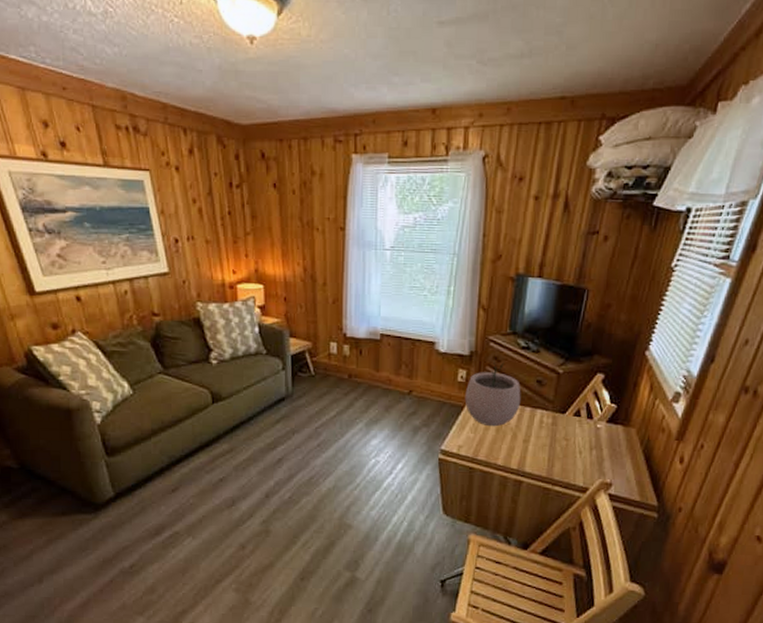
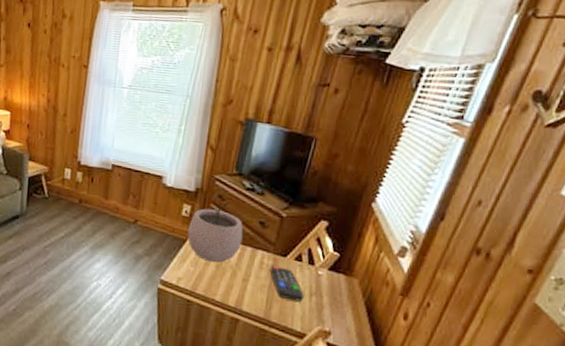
remote control: none [550,424,585,457] -> present [270,265,305,302]

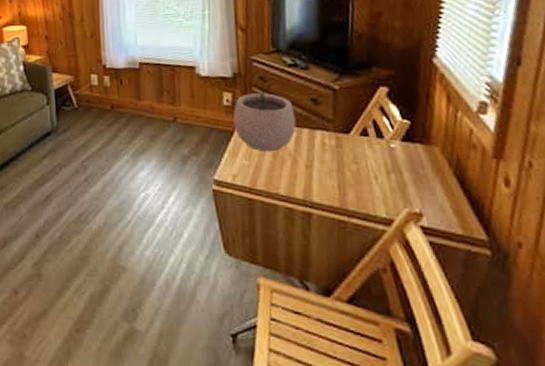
remote control: present [270,265,305,302] -> none [334,145,382,182]

